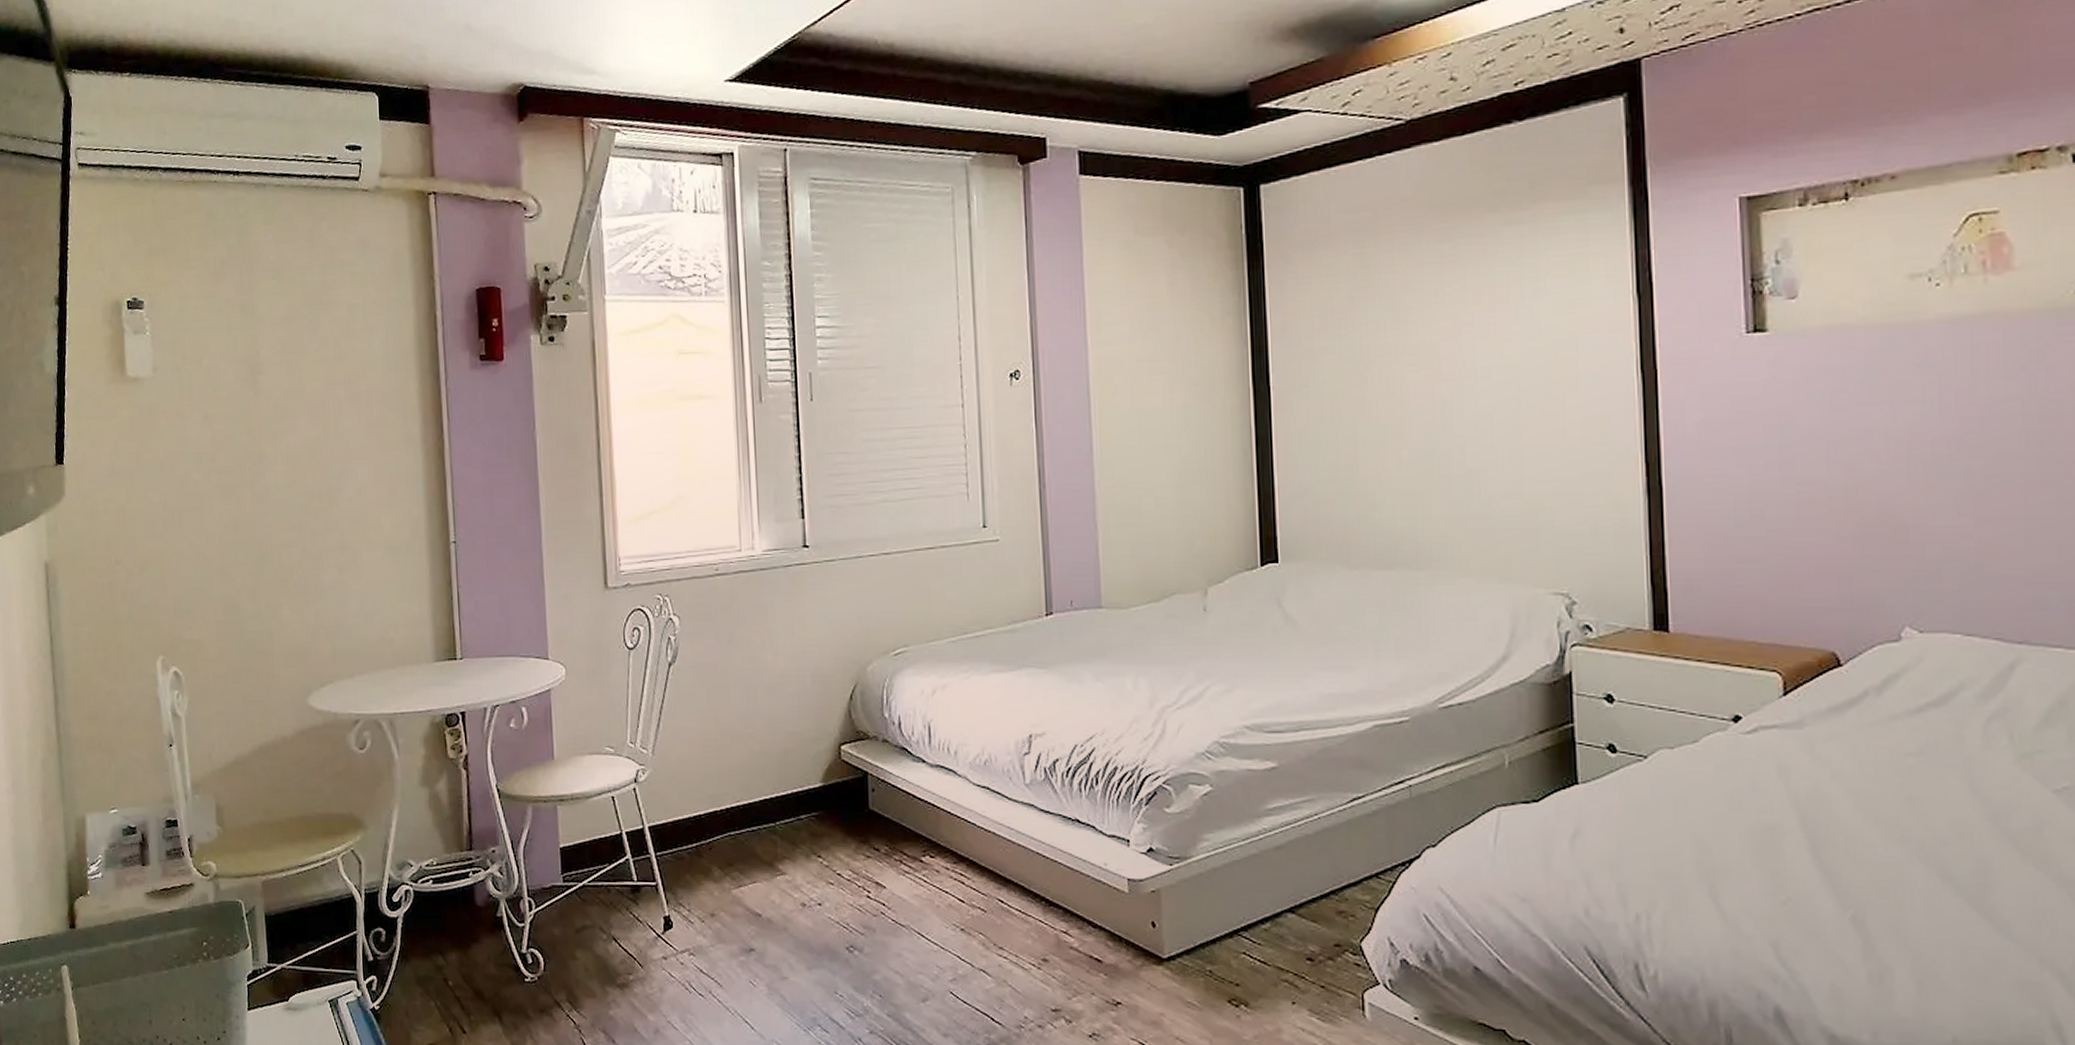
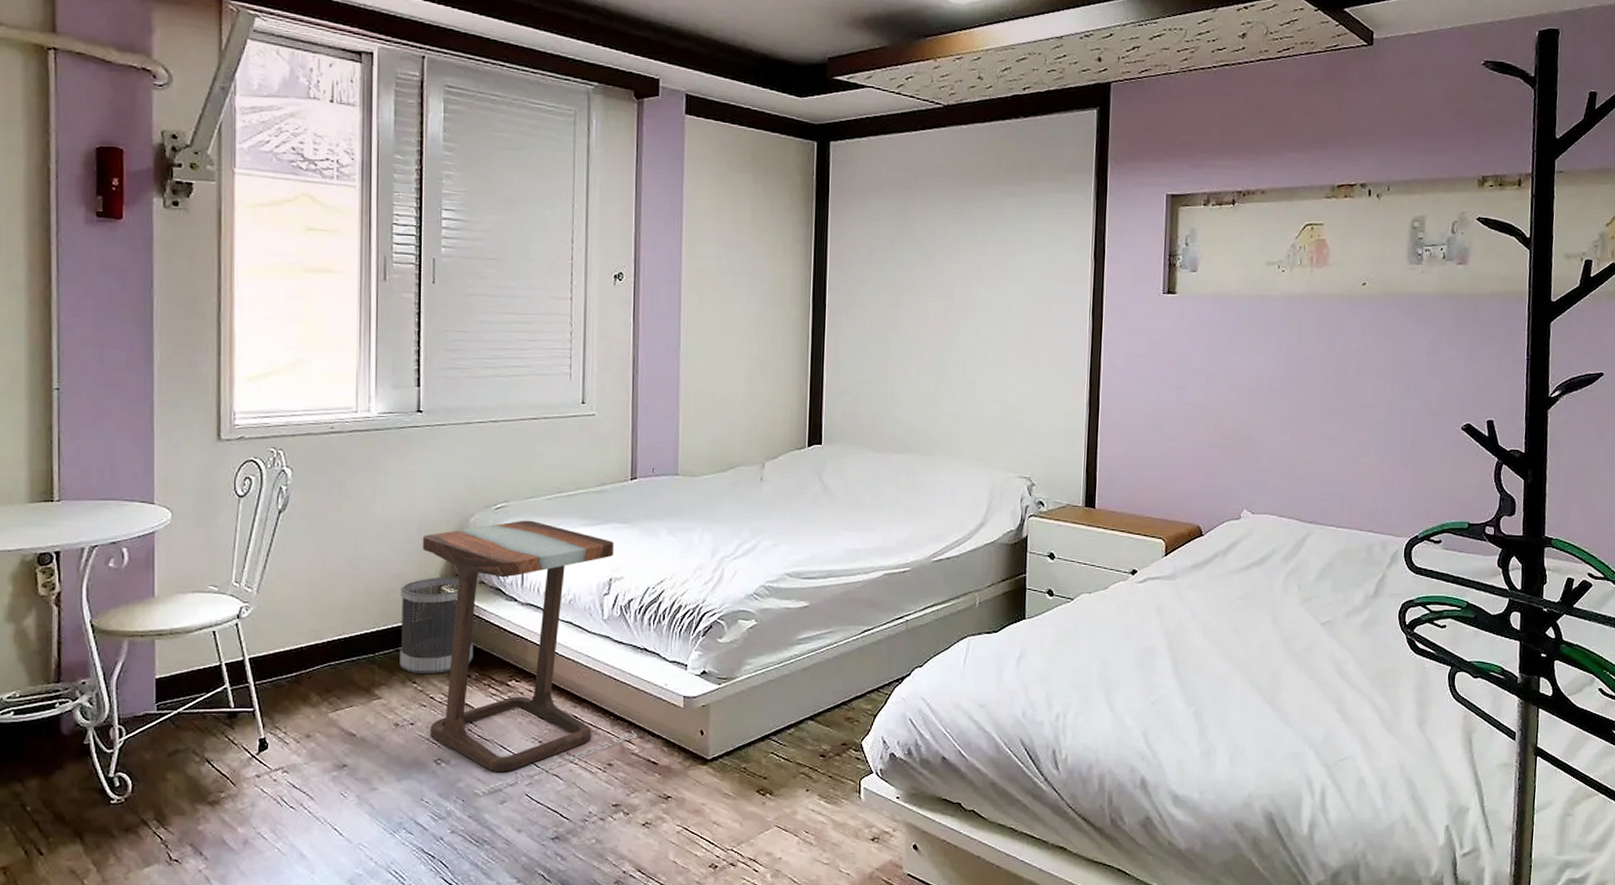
wastebasket: none [798,734,882,847] -> present [399,577,474,674]
side table: none [817,667,1076,991] -> present [422,520,638,795]

